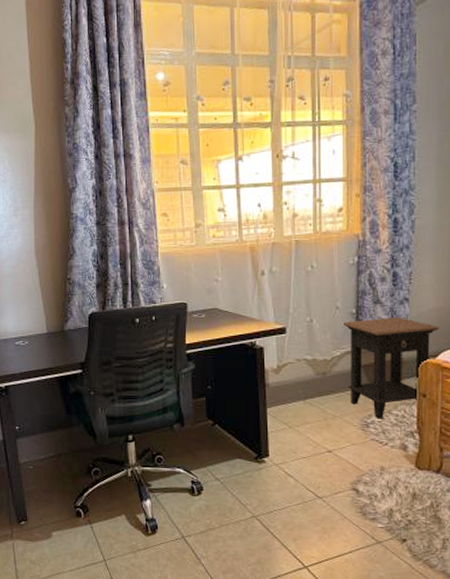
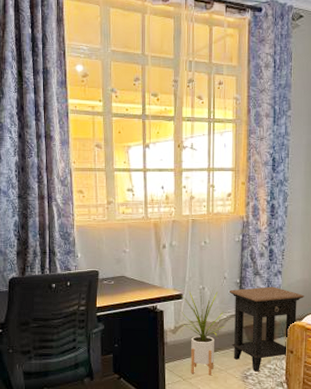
house plant: none [284,319,340,423] -> present [181,287,226,376]

